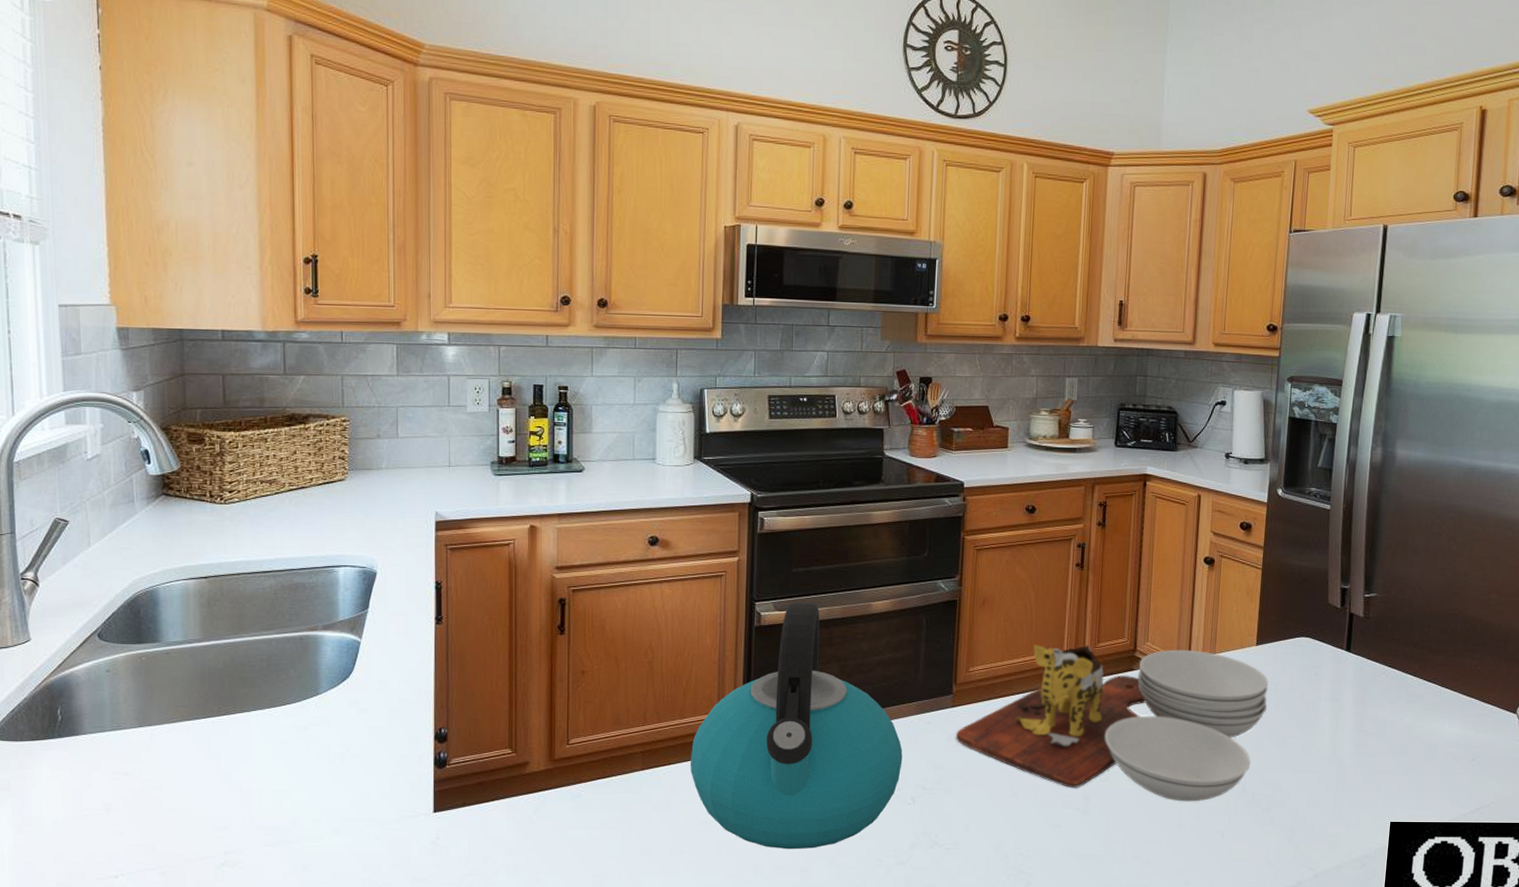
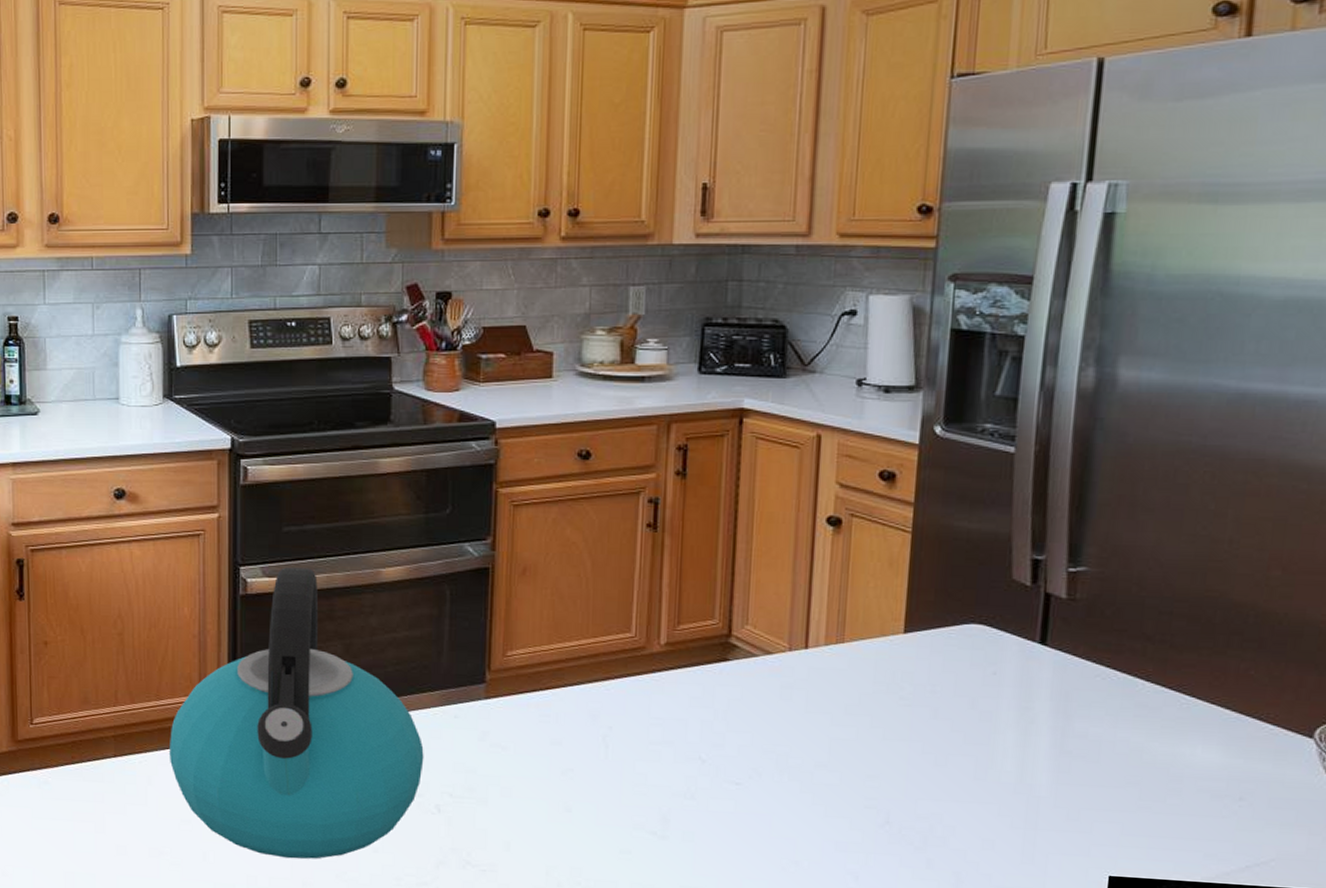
cutting board: present [956,645,1268,802] -> none [491,625,922,832]

